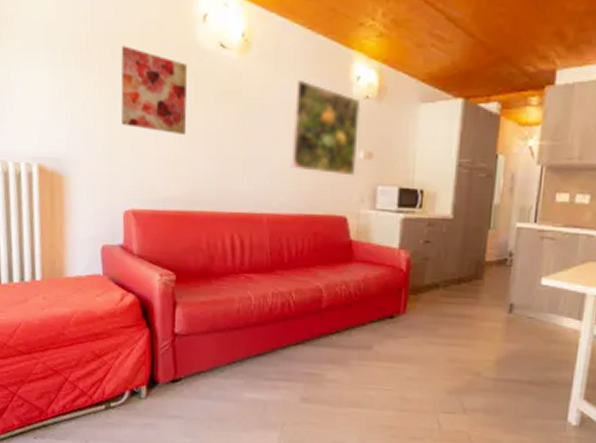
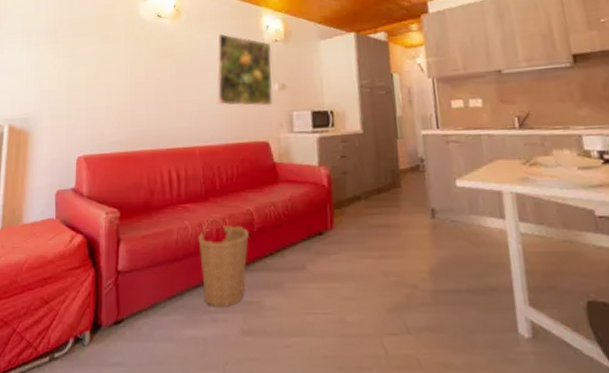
wall art: present [121,46,188,136] -> none [79,25,132,88]
basket: none [261,291,316,377] -> present [198,218,249,309]

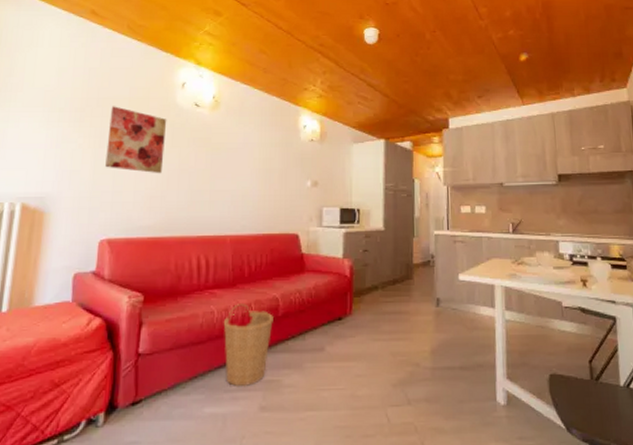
wall art: none [79,25,132,88] -> present [105,106,167,174]
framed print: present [216,33,273,106] -> none [251,128,307,201]

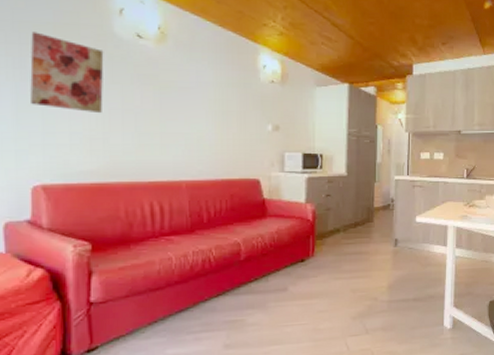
basket: present [223,304,273,388] -> none [182,249,235,329]

